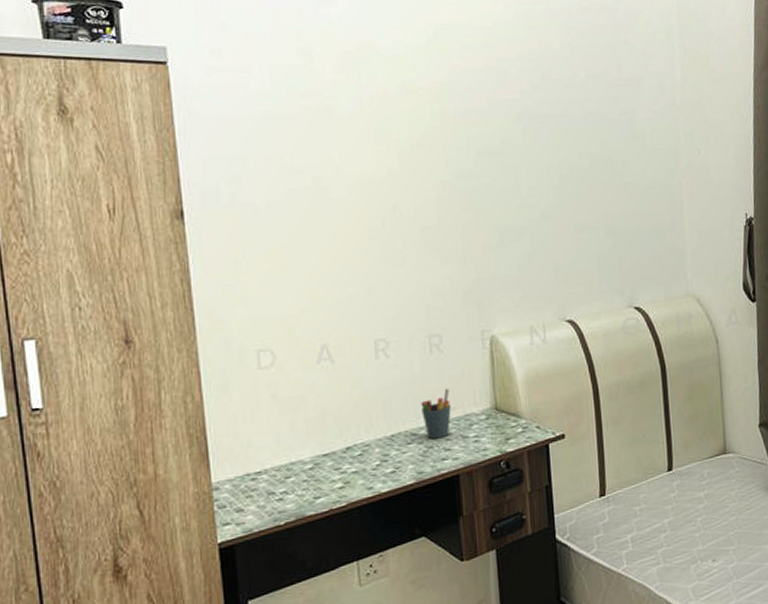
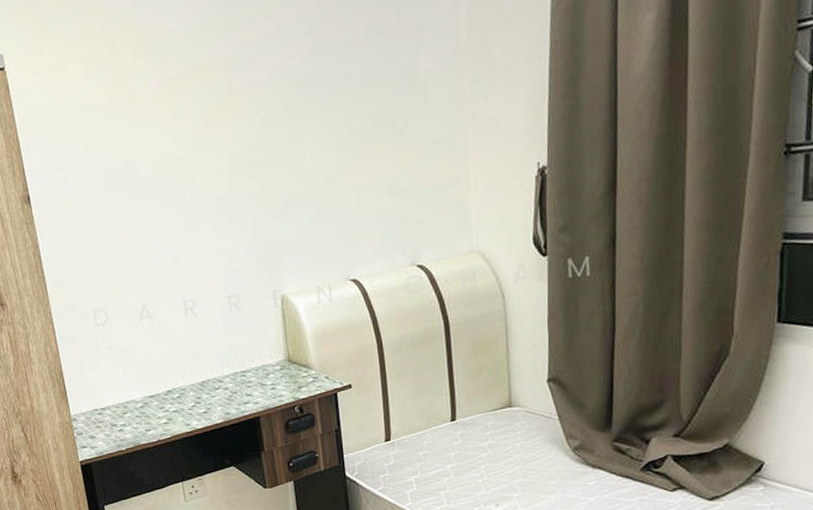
pen holder: present [421,388,451,439] -> none [225,342,251,386]

